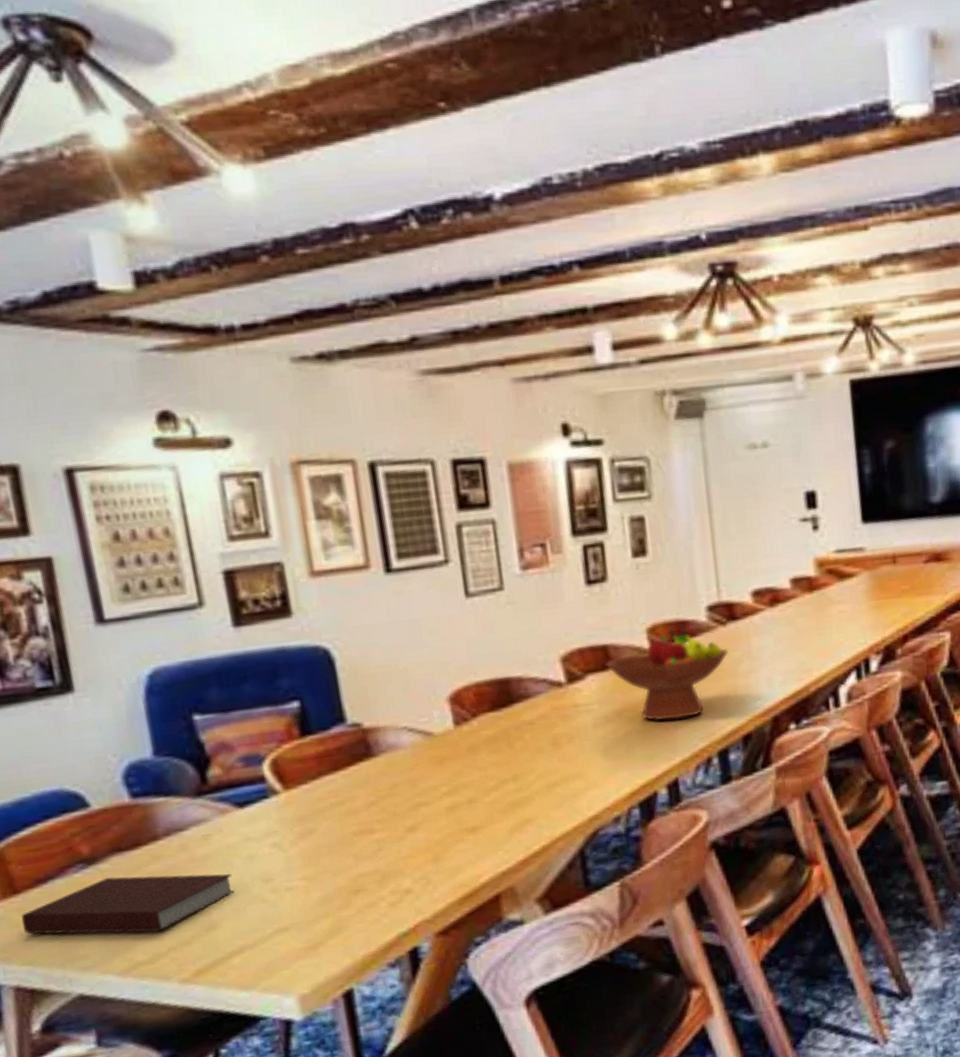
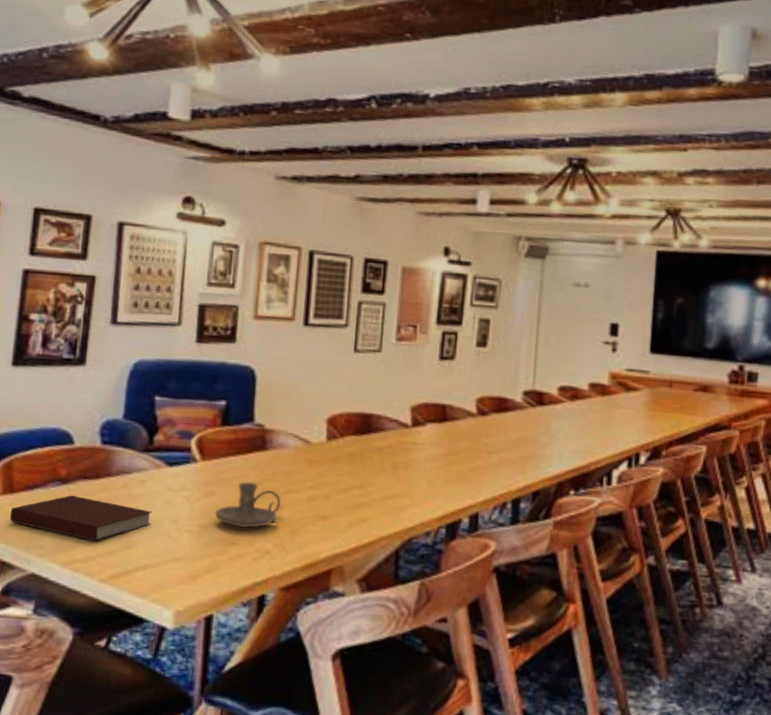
candle holder: none [321,803,412,870] -> present [214,481,282,529]
fruit bowl: present [605,629,729,722] -> none [442,403,533,470]

